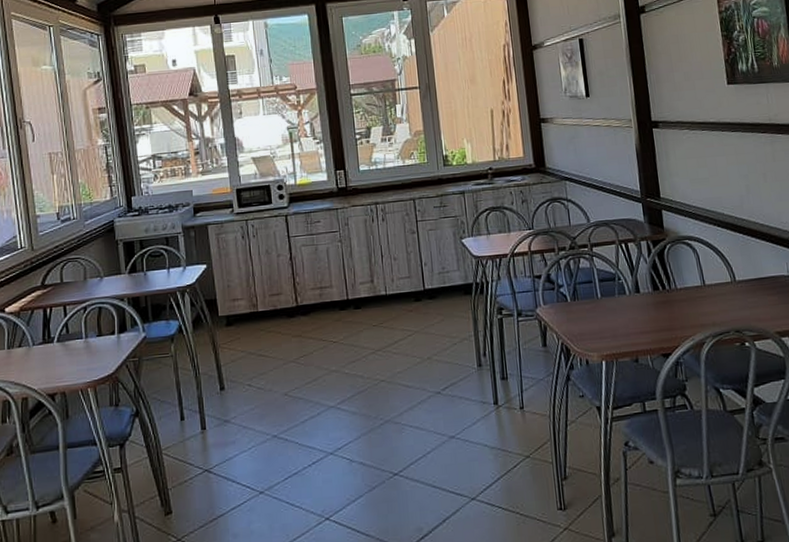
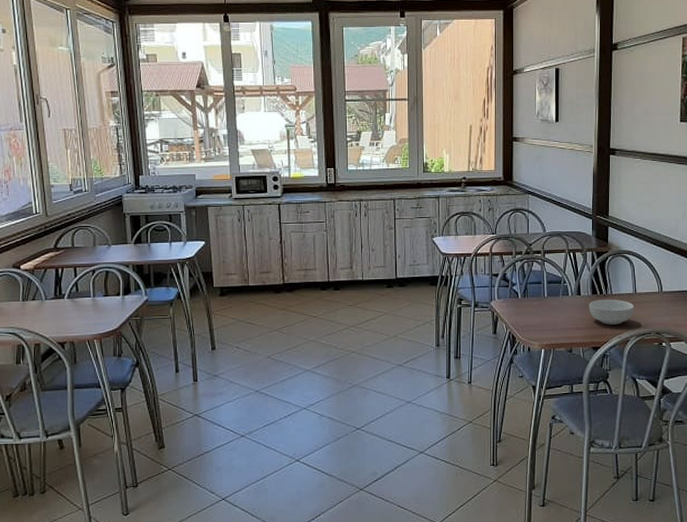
cereal bowl: none [651,294,706,326] -> present [589,299,634,325]

